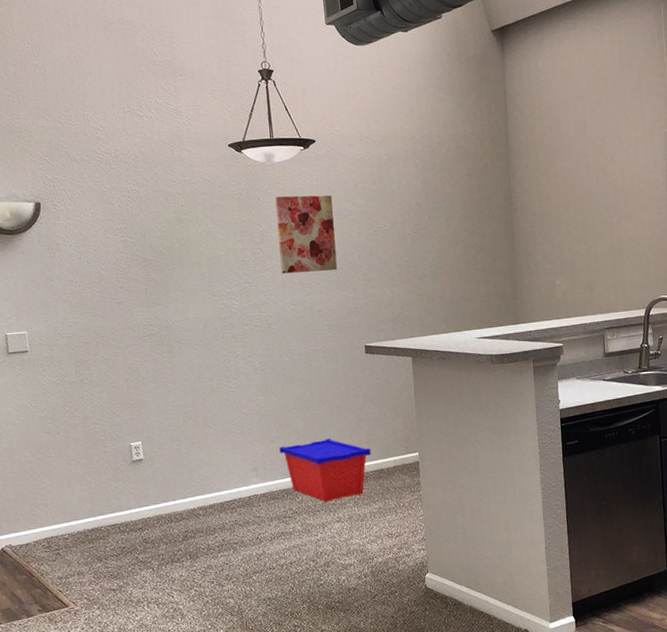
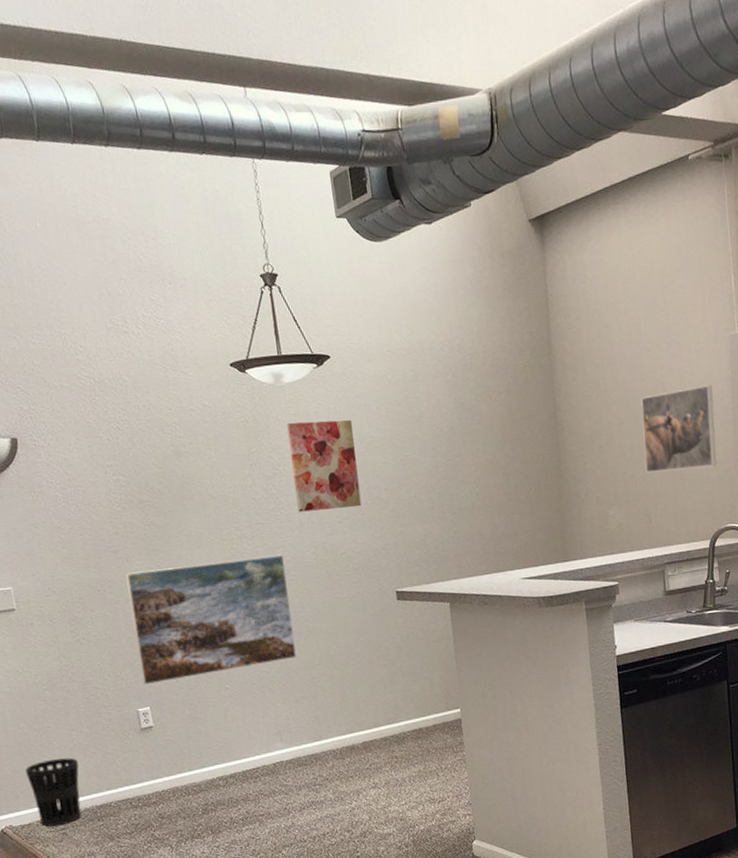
wastebasket: none [27,485,75,547] -> present [25,757,82,827]
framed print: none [127,310,274,422] -> present [126,554,296,686]
storage bin: present [279,438,372,502] -> none [305,696,408,767]
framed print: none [586,174,652,248] -> present [641,384,717,473]

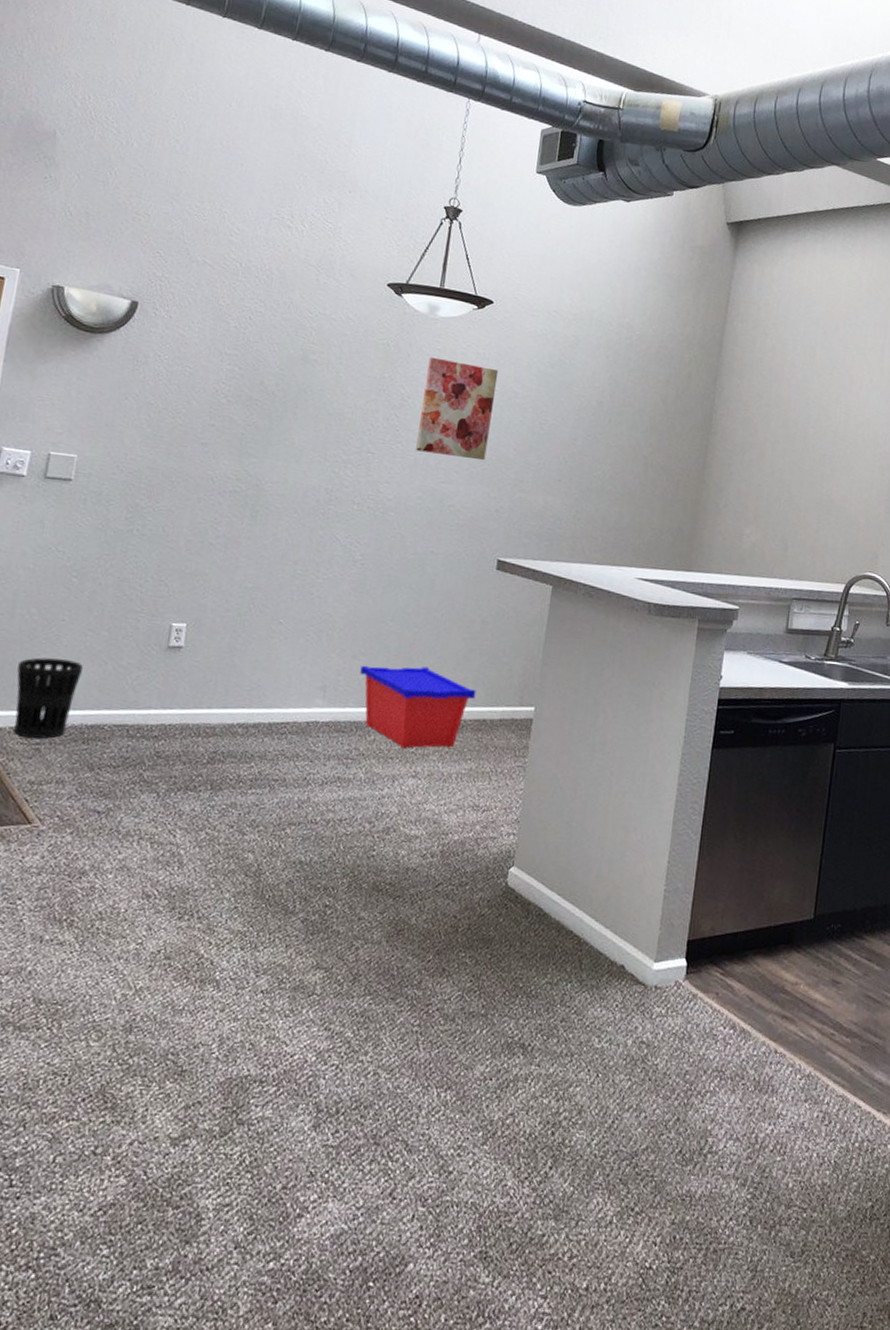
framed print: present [126,554,296,686] -> none [186,470,387,607]
storage bin: none [305,696,408,767] -> present [360,665,476,748]
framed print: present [641,384,717,473] -> none [792,420,877,509]

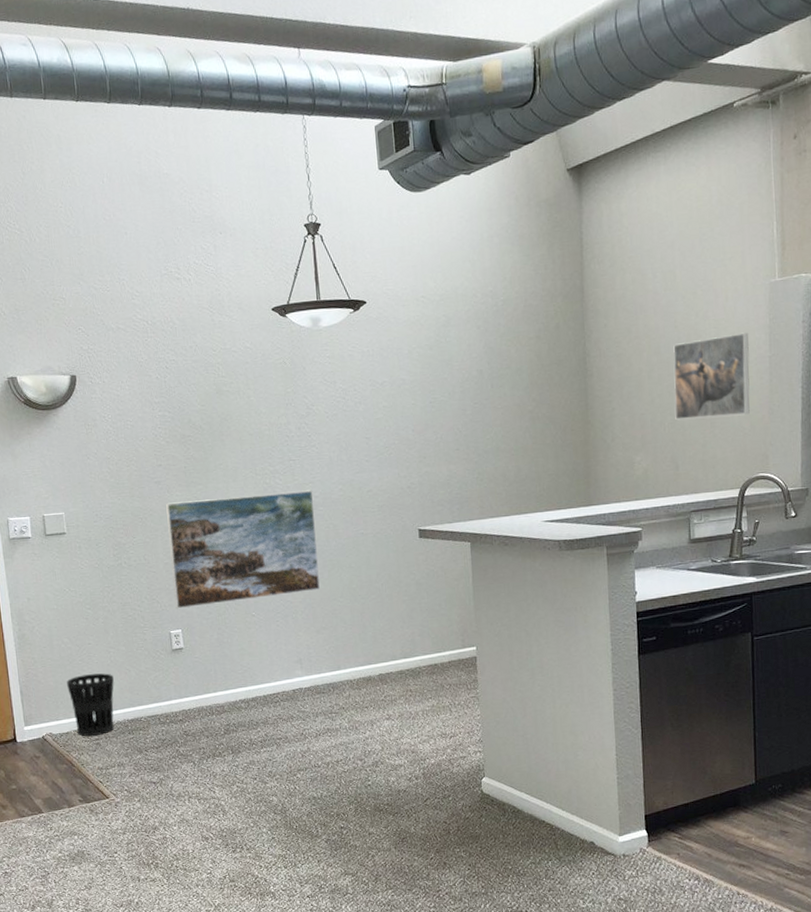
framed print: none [186,470,387,607] -> present [166,490,320,609]
storage bin: present [360,665,476,748] -> none [325,629,425,698]
wall art: present [416,356,499,461] -> none [322,362,389,450]
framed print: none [792,420,877,509] -> present [673,332,750,420]

